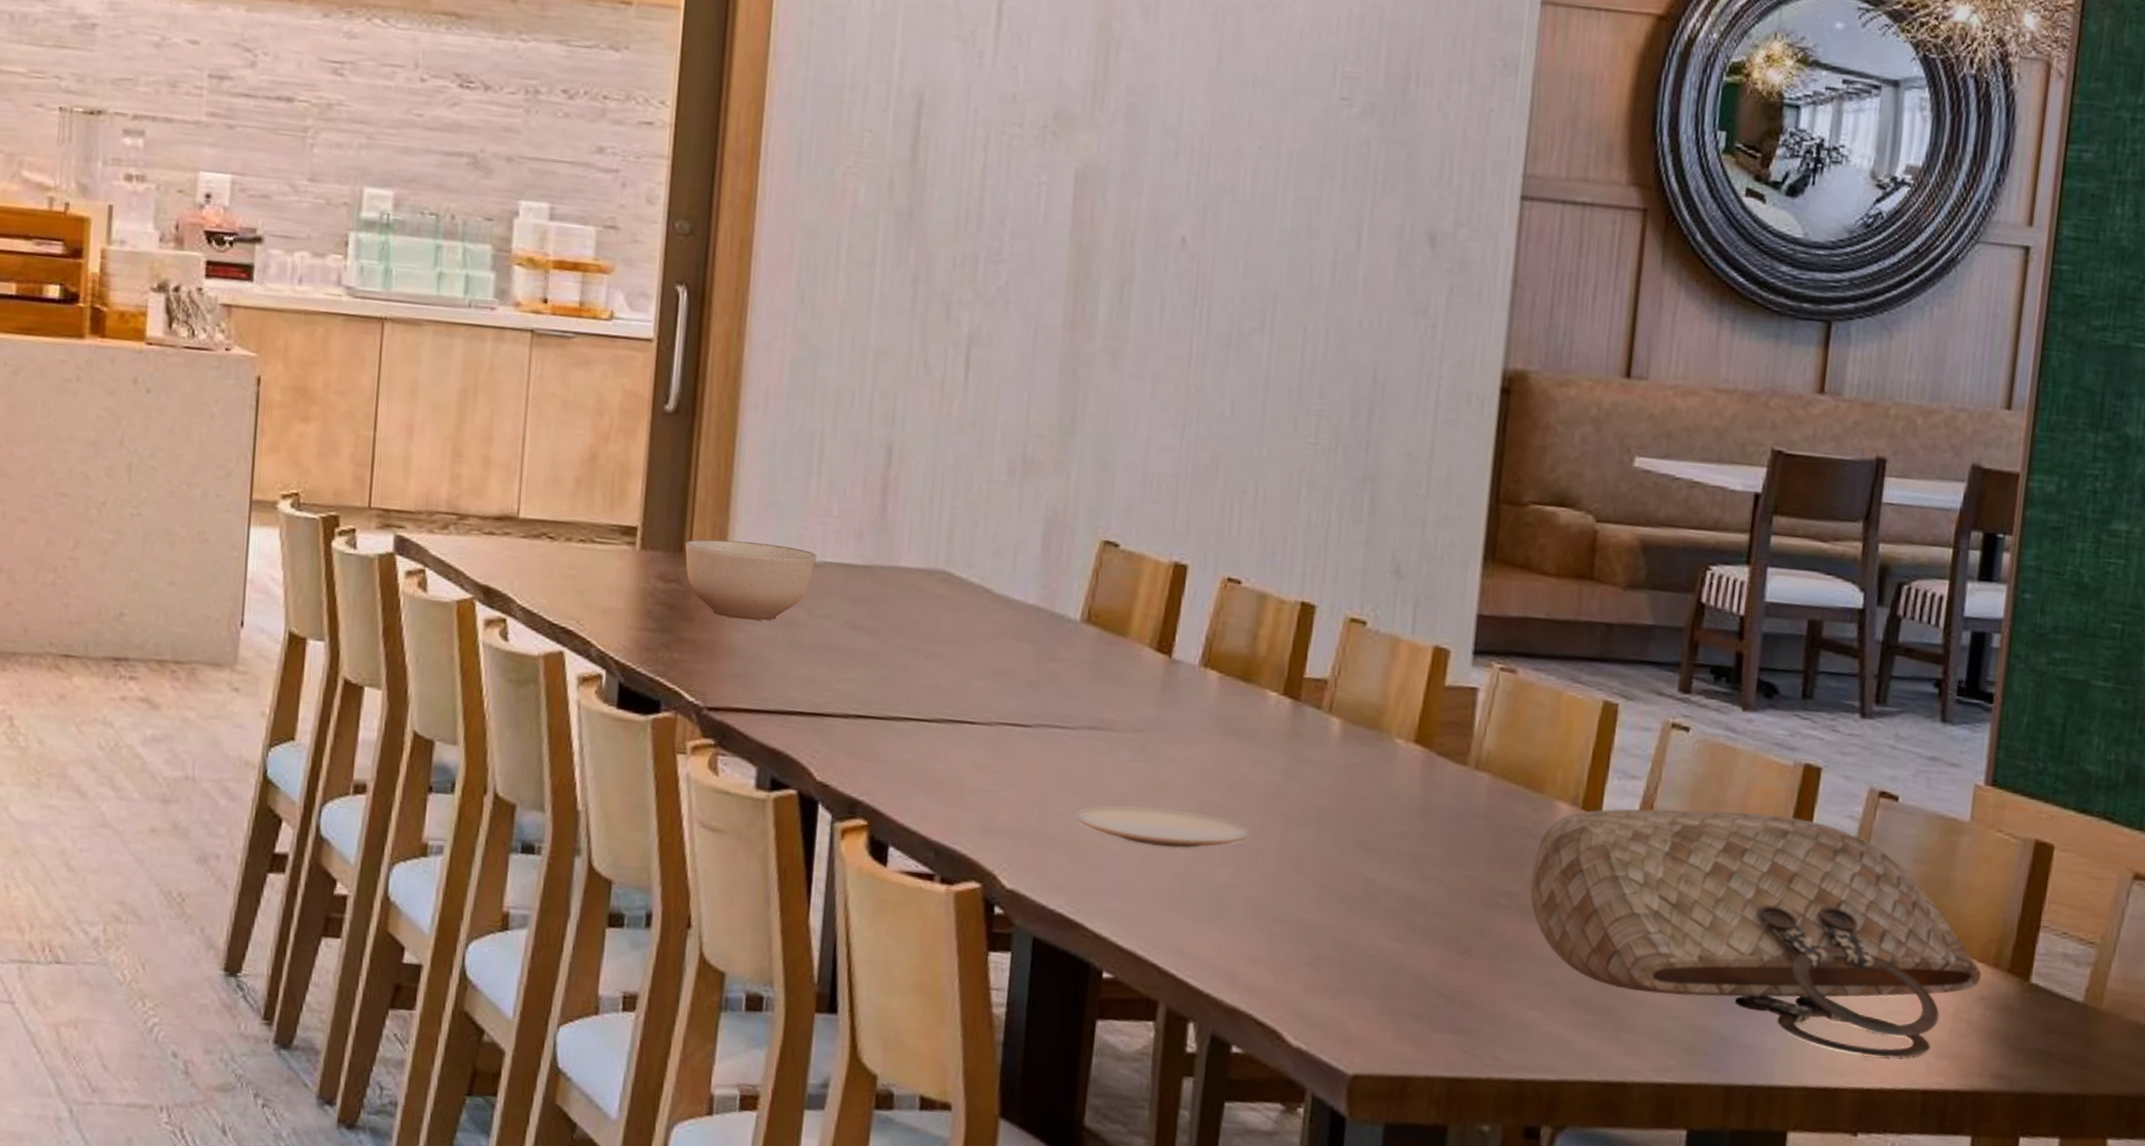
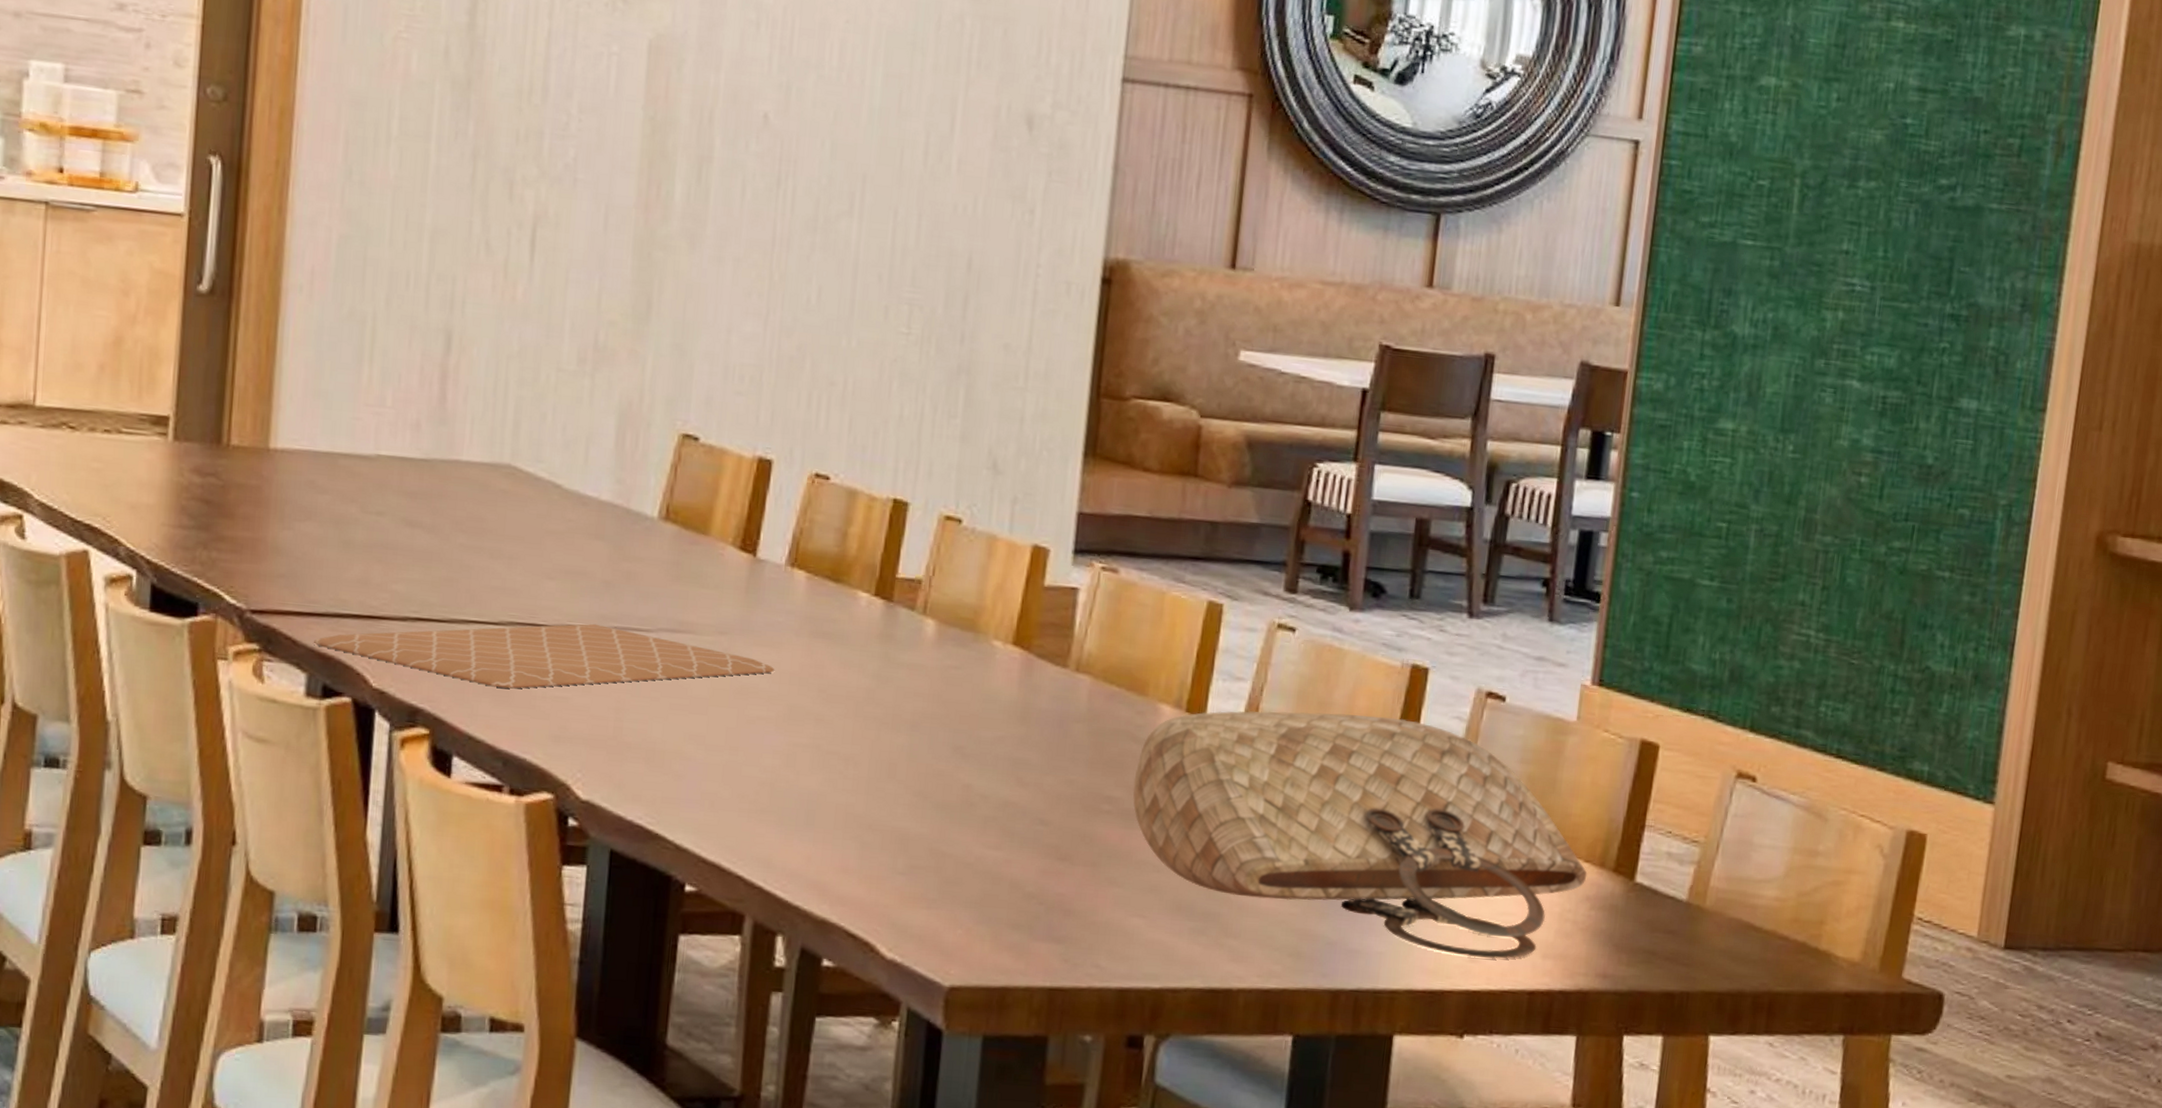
bowl: present [685,539,817,621] -> none [223,430,370,518]
placemat: none [764,721,1188,783] -> present [314,623,774,689]
plate: present [1075,806,1250,849] -> none [654,712,841,756]

